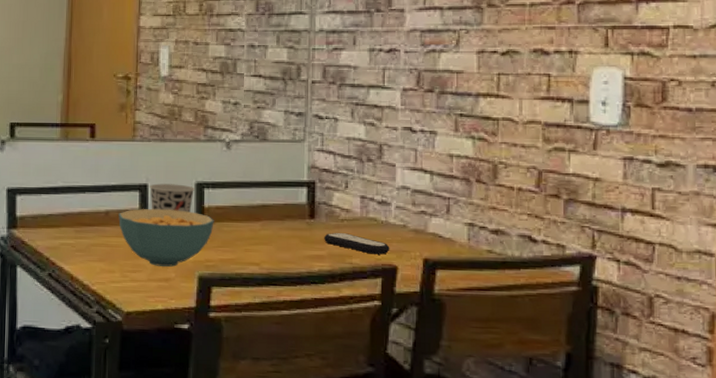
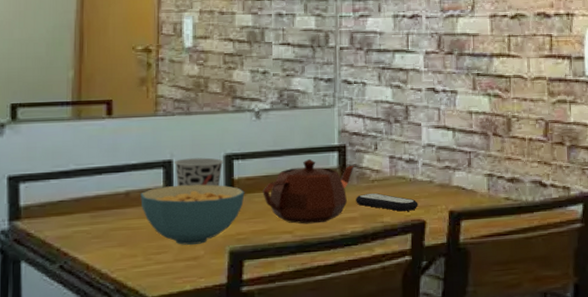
teapot: none [231,193,324,258] -> present [263,159,355,224]

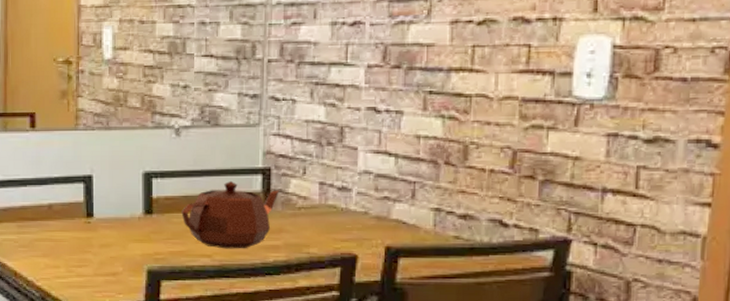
cereal bowl: present [140,184,245,245] -> none [62,201,163,261]
cup: present [175,157,224,187] -> none [95,174,143,204]
remote control: present [356,193,418,212] -> none [280,221,350,243]

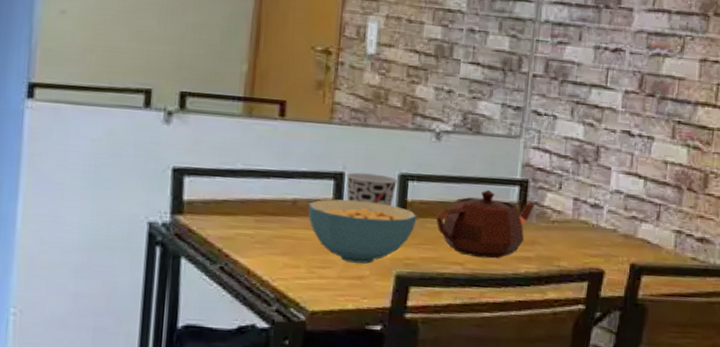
cereal bowl: none [62,201,163,261] -> present [308,199,417,264]
cup: none [95,174,143,204] -> present [346,172,399,206]

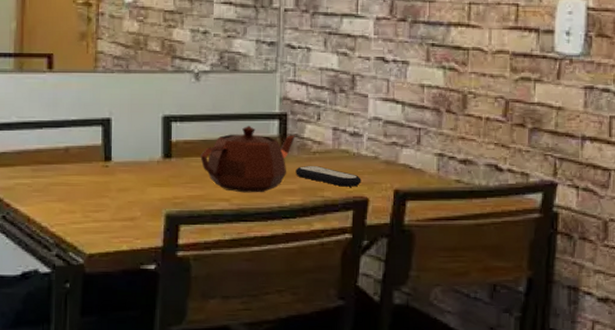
cereal bowl: present [308,199,417,264] -> none [79,145,182,205]
cup: present [346,172,399,206] -> none [113,117,162,148]
remote control: none [533,234,599,258] -> present [296,165,361,187]

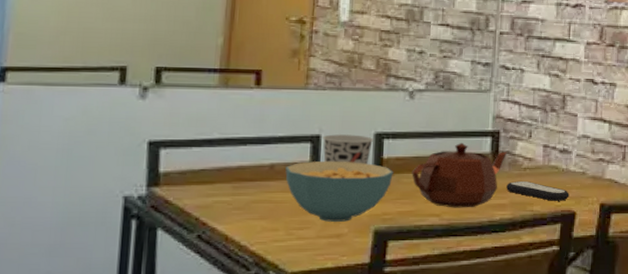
cereal bowl: none [79,145,182,205] -> present [285,161,393,222]
cup: none [113,117,162,148] -> present [323,134,374,164]

